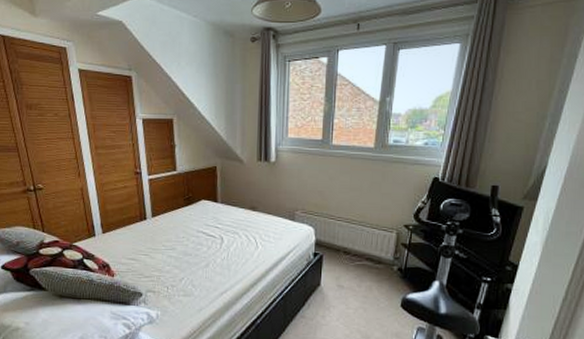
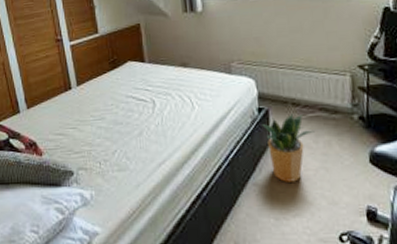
potted plant: none [315,260,359,317] -> present [261,114,315,182]

